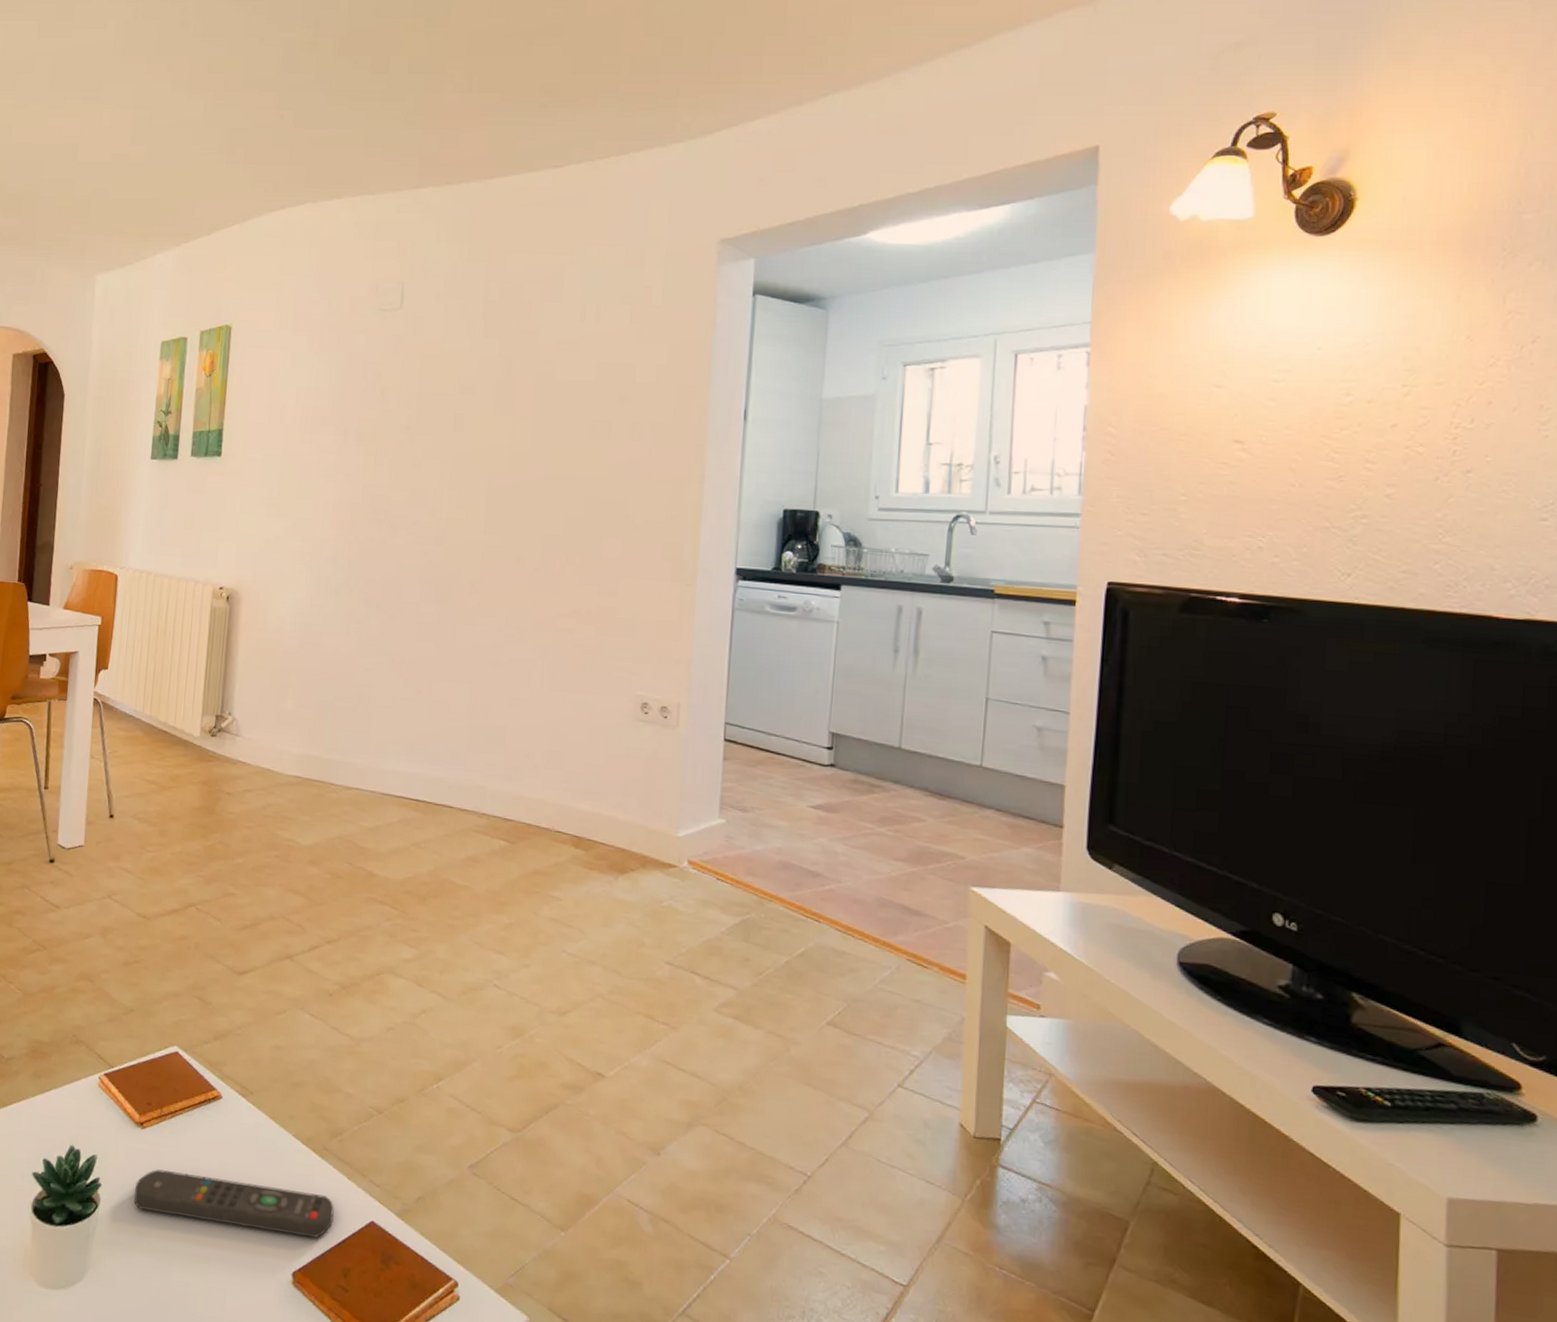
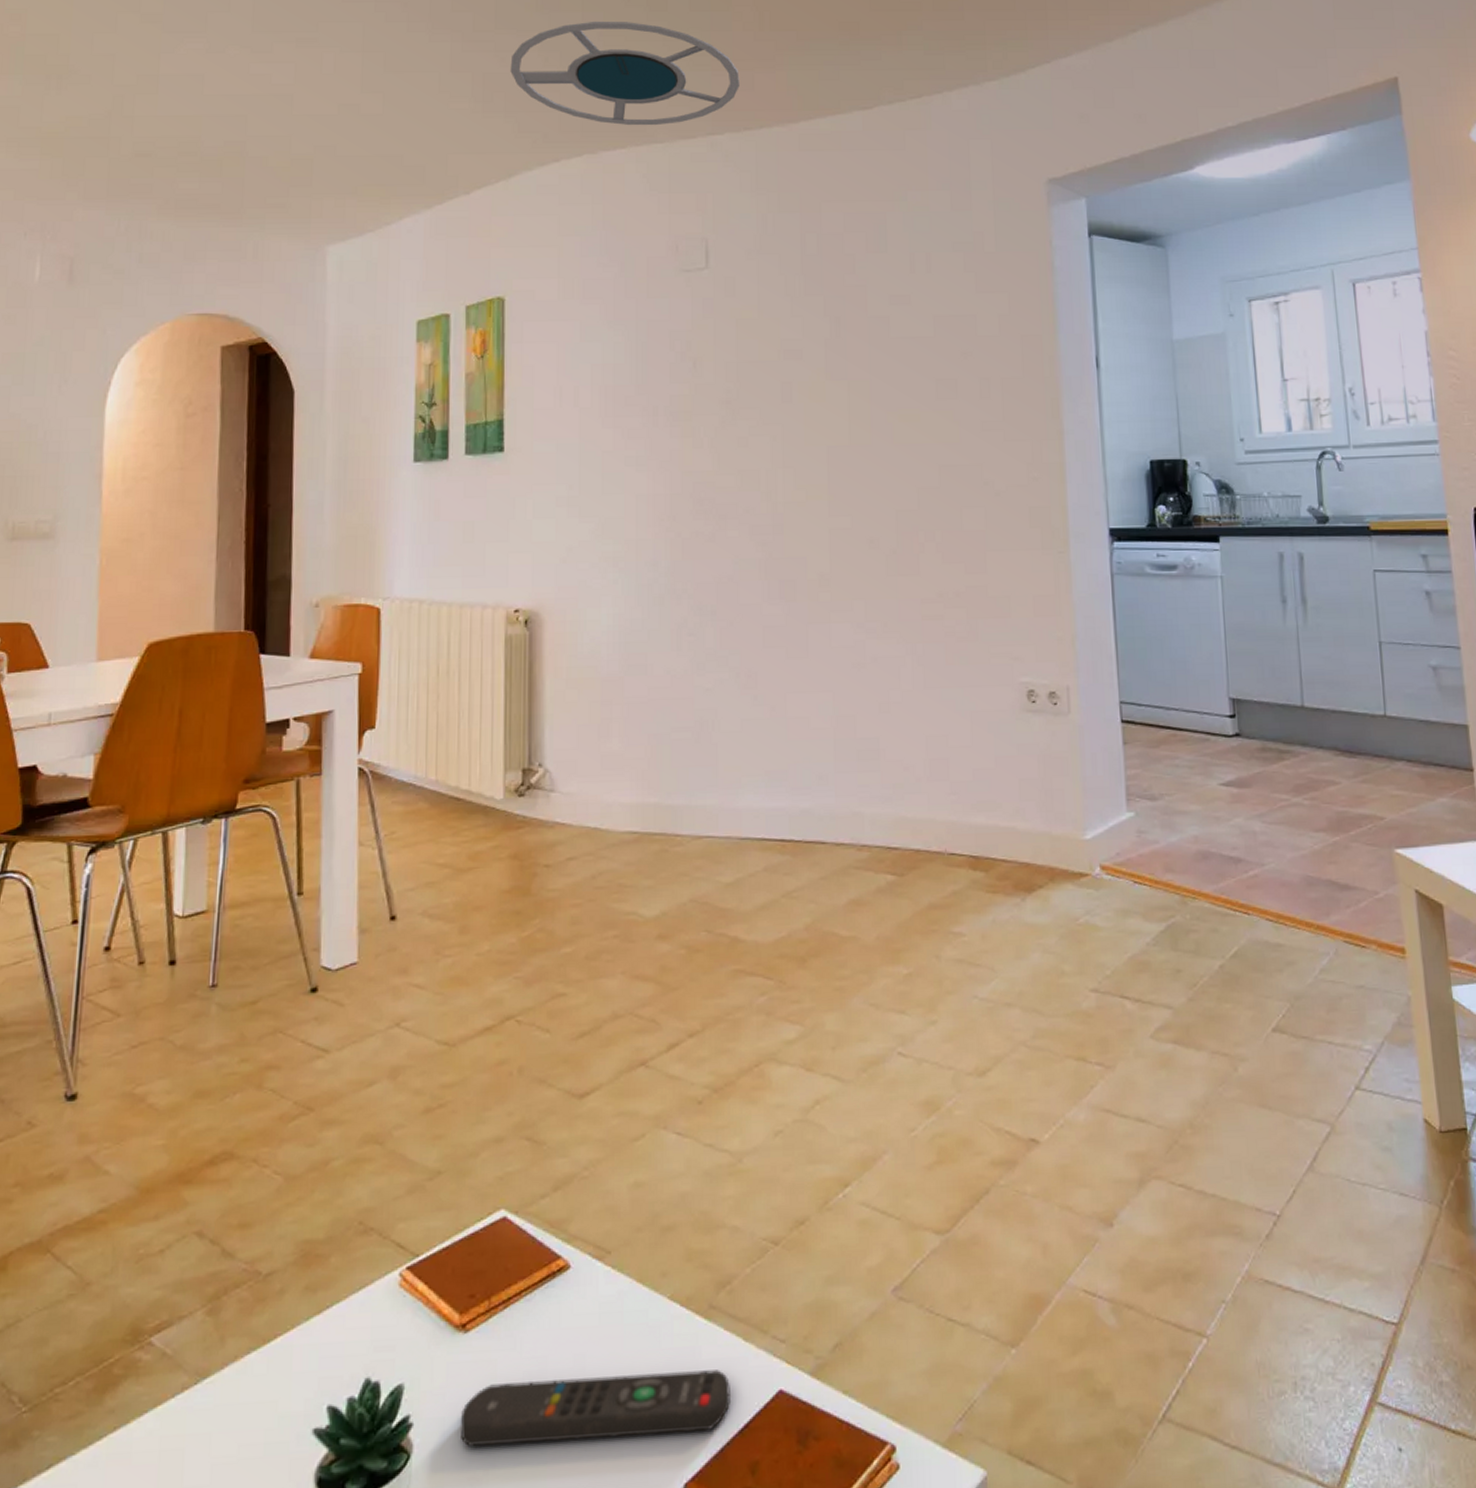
ceiling lamp: none [251,82,446,179] -> present [510,21,740,126]

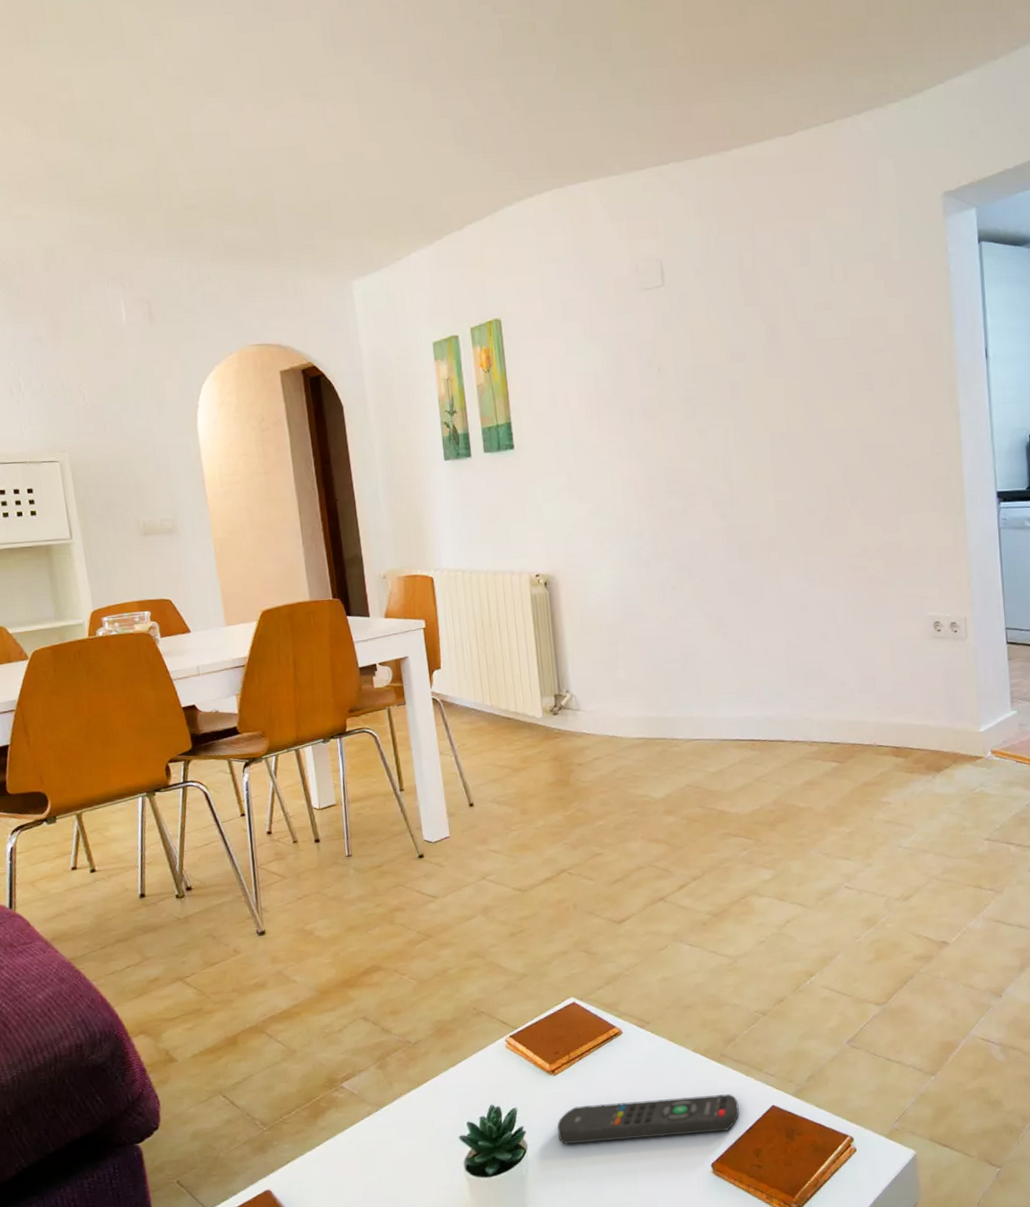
ceiling lamp: present [510,21,740,126] -> none [483,62,679,161]

